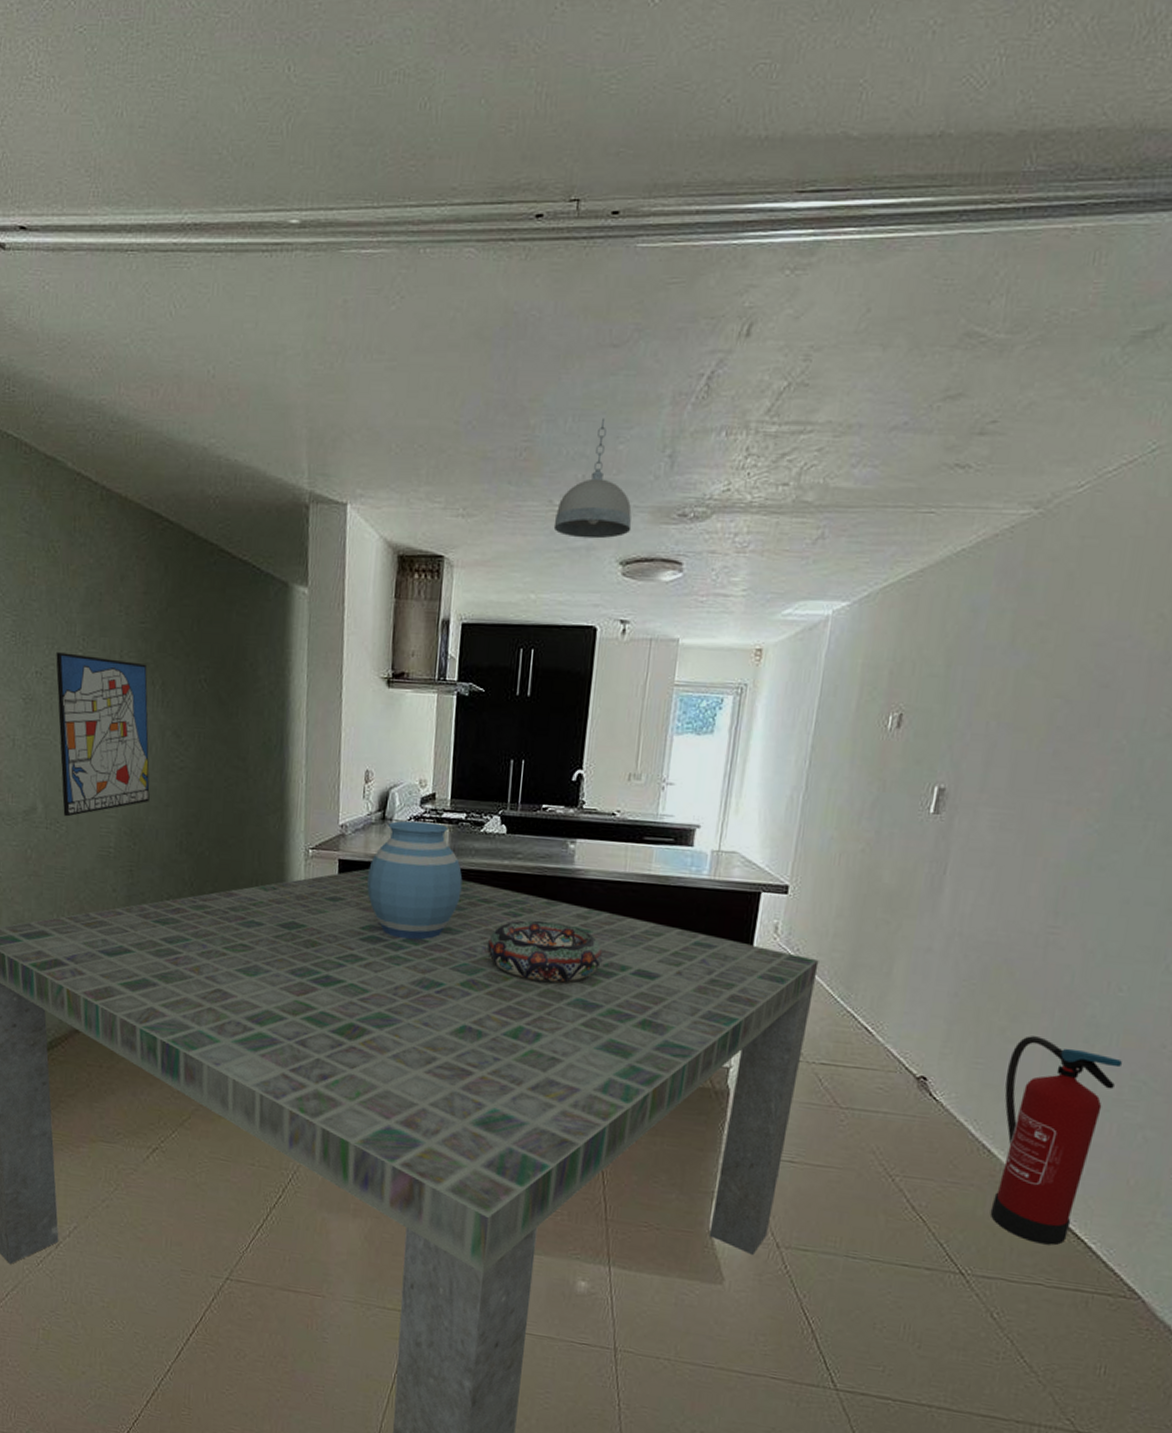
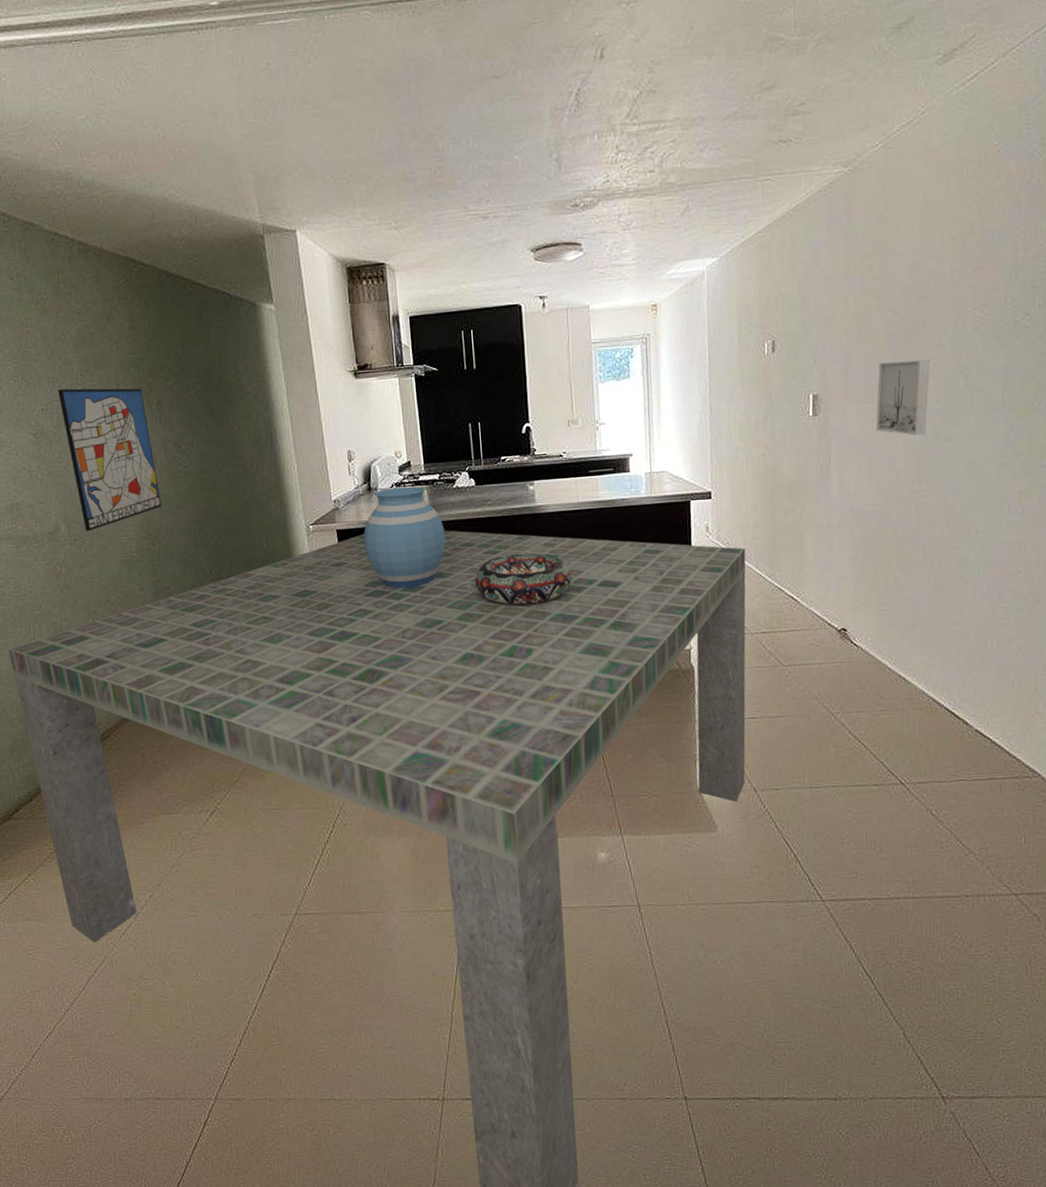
pendant light: present [553,417,632,539] -> none [472,135,536,235]
fire extinguisher: present [990,1035,1123,1246] -> none [905,580,992,747]
wall art: none [1012,761,1099,859] -> present [876,359,930,436]

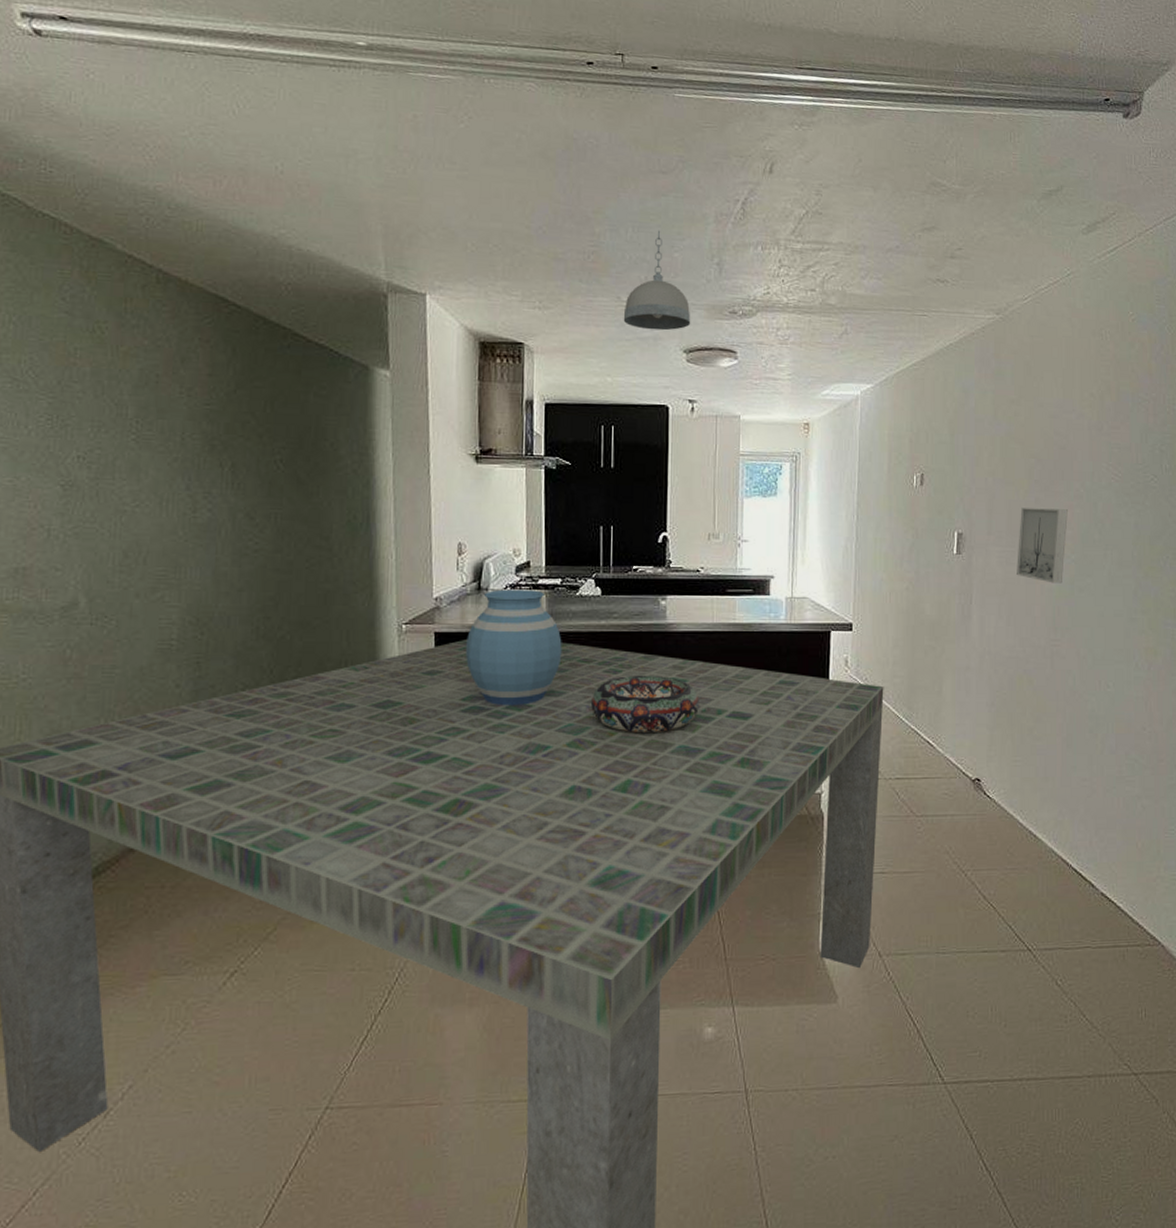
wall art: present [58,388,162,532] -> none [103,435,219,610]
pendant light: none [472,135,536,235] -> present [623,230,691,331]

